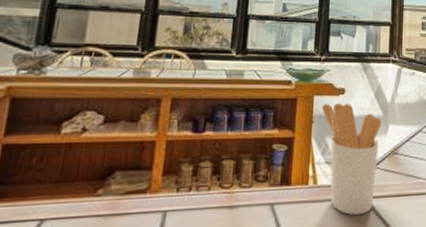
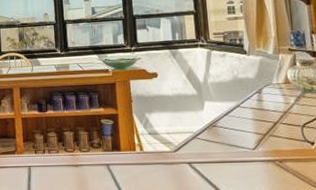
utensil holder: present [322,103,381,216] -> none [139,85,198,177]

